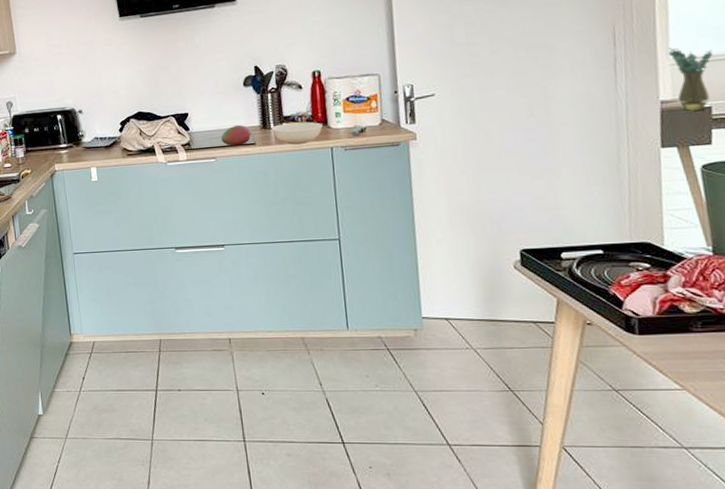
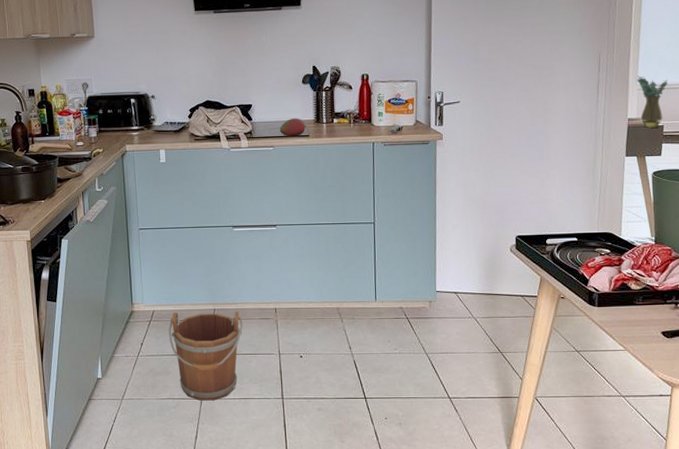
bucket: none [111,342,194,442] -> present [169,311,243,401]
bowl: present [271,121,323,145] -> none [323,119,367,139]

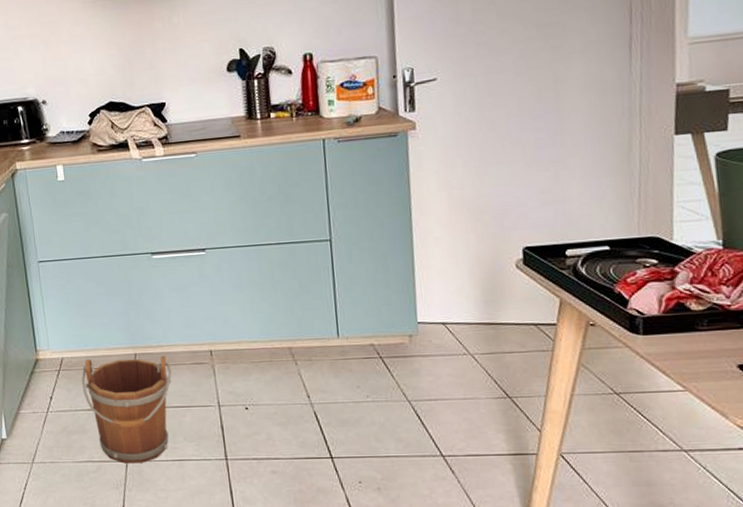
fruit: present [279,118,306,137] -> none [202,115,236,140]
vase: present [637,76,668,128] -> none [687,25,734,94]

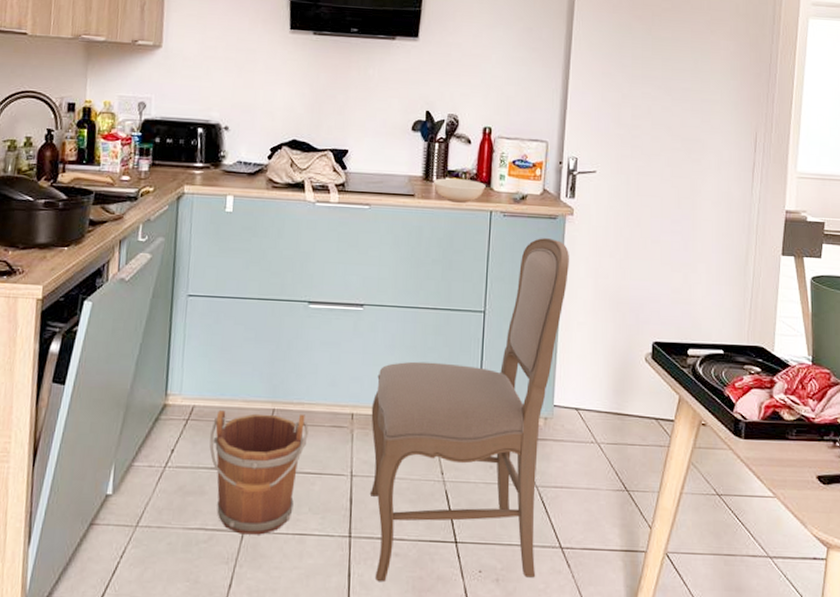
dining chair: none [228,157,419,496] -> present [371,238,569,581]
bowl: none [257,110,314,137] -> present [433,178,486,204]

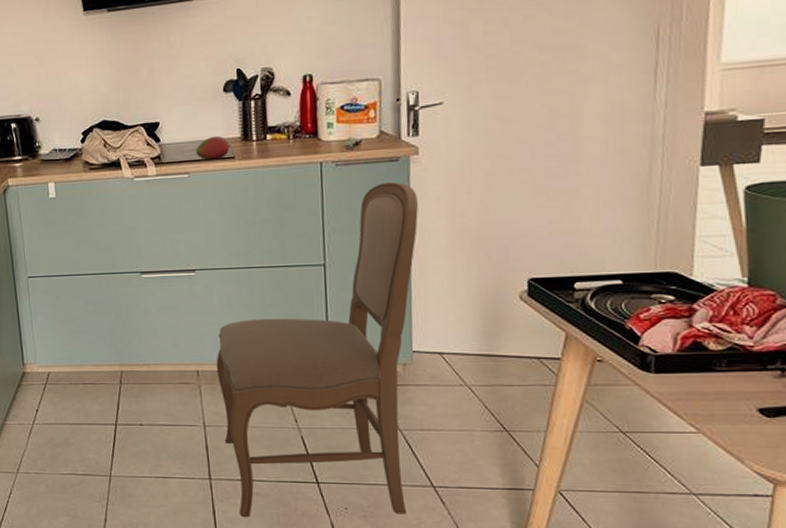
bucket: present [209,410,309,535] -> none [67,374,158,478]
fruit: none [379,171,412,195] -> present [195,135,230,160]
bowl: present [433,178,486,204] -> none [252,133,312,160]

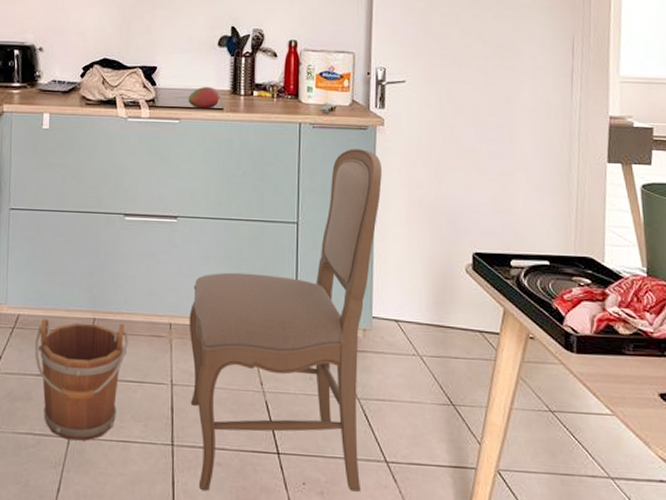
bucket: none [67,374,158,478] -> present [35,319,128,441]

